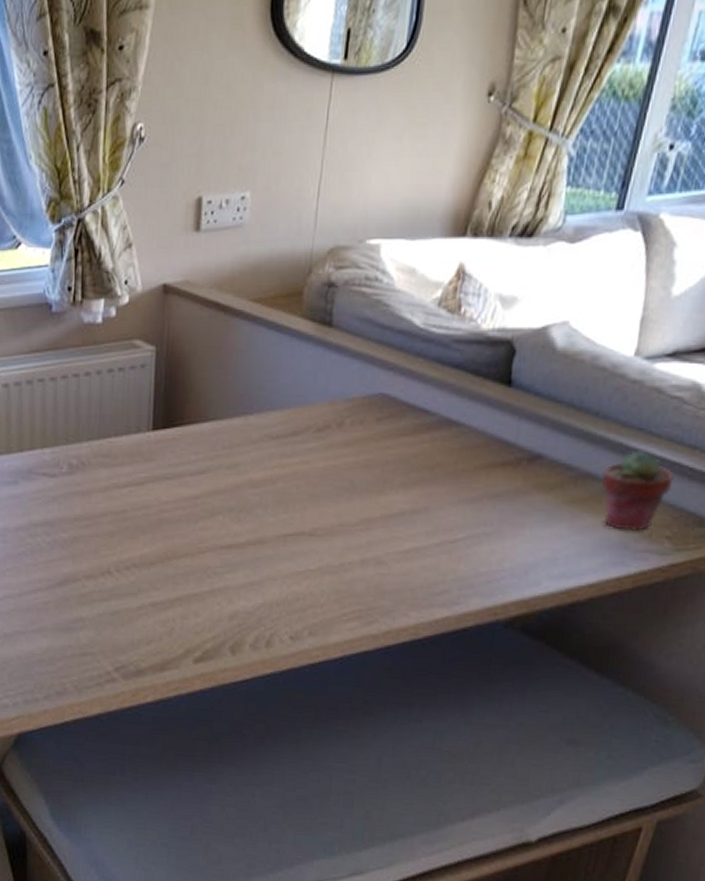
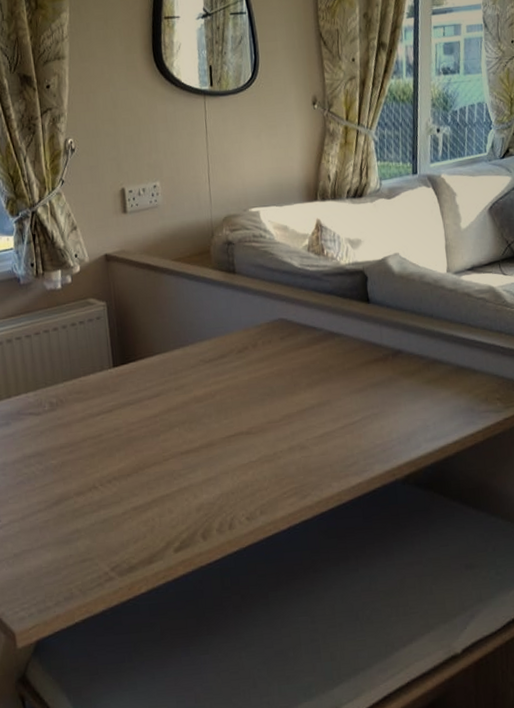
potted succulent: present [601,450,674,531] -> none [444,338,493,399]

